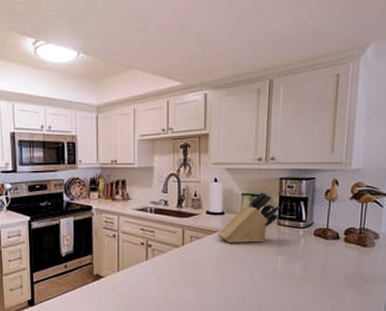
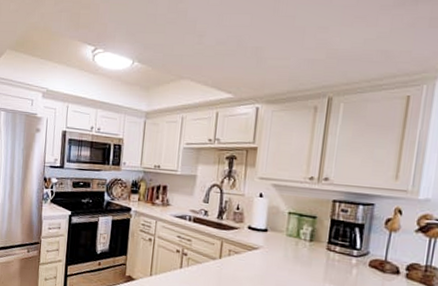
knife block: present [217,191,281,243] -> none [258,212,332,267]

